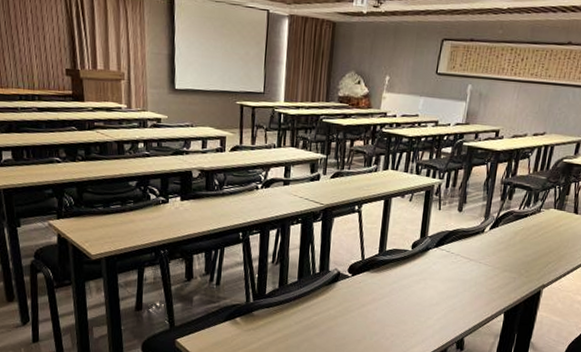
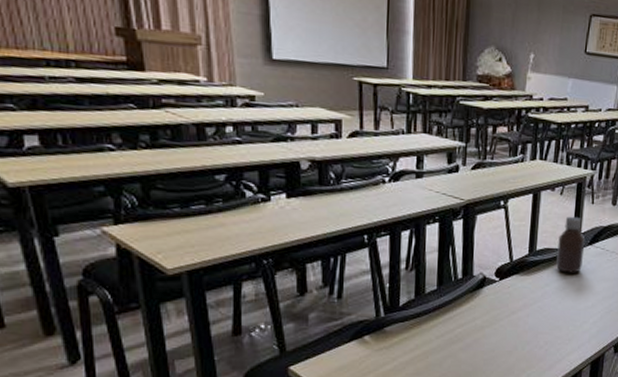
bottle: none [404,220,432,273] -> present [556,216,585,273]

